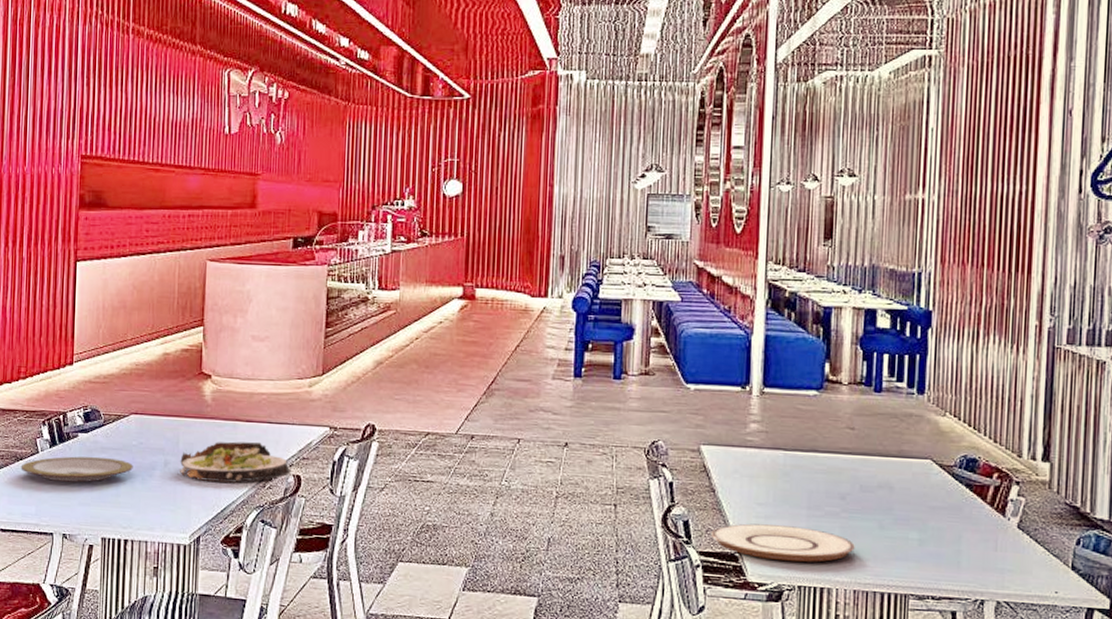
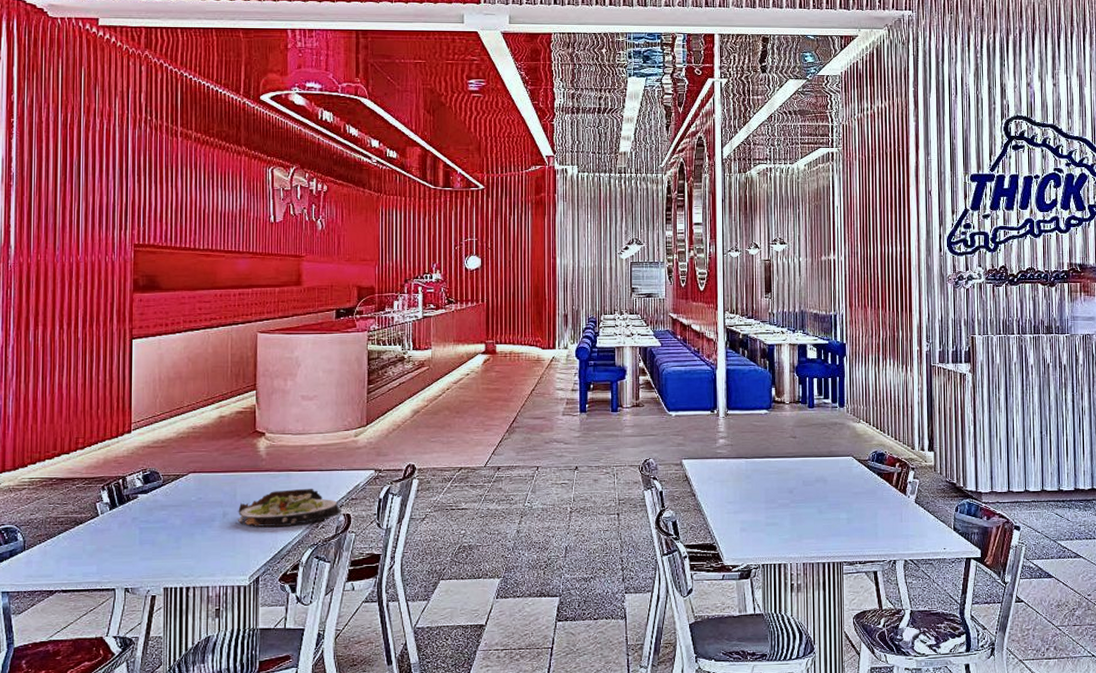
plate: present [20,456,133,483] -> none [80,514,193,540]
plate: present [710,523,855,562] -> none [694,517,802,546]

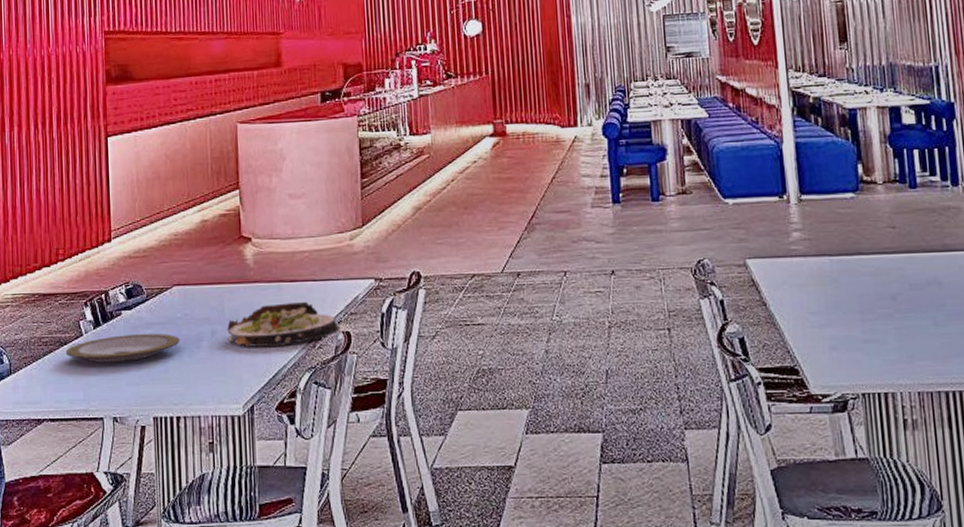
plate: none [80,514,193,540] -> present [65,333,180,363]

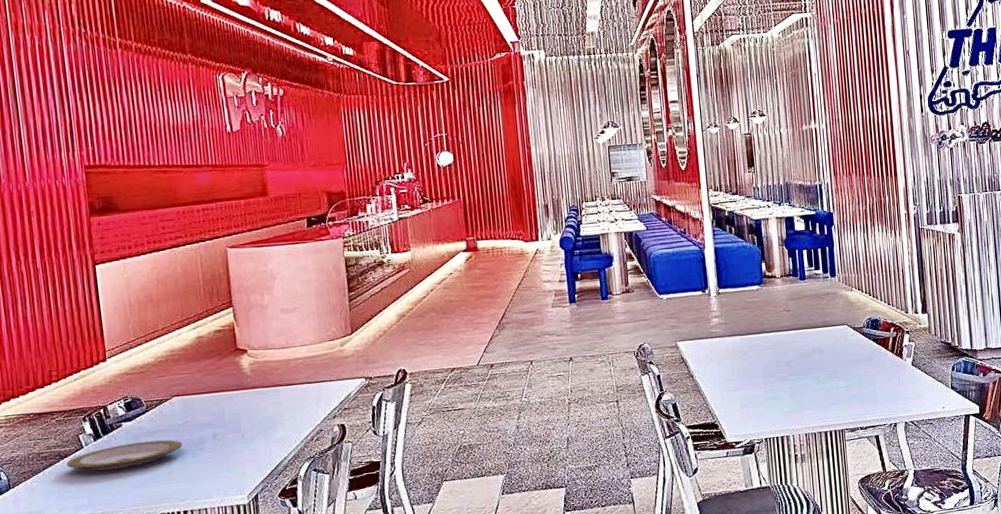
salad plate: present [227,301,340,348] -> none [228,401,335,445]

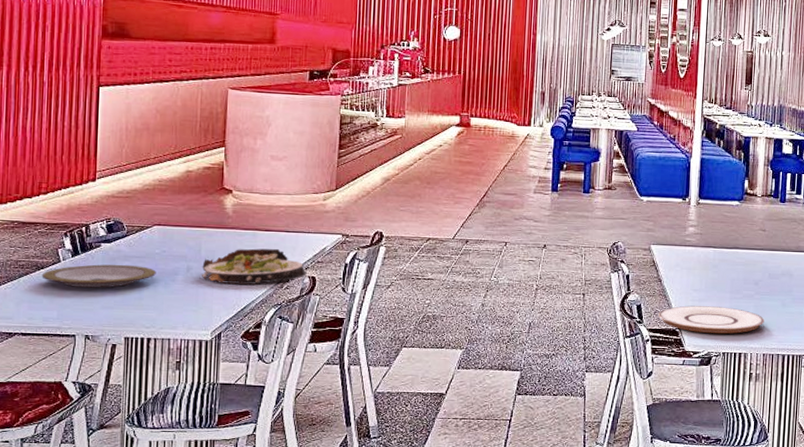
salad plate: none [228,401,335,445] -> present [202,248,307,285]
plate: none [694,392,802,423] -> present [658,305,765,334]

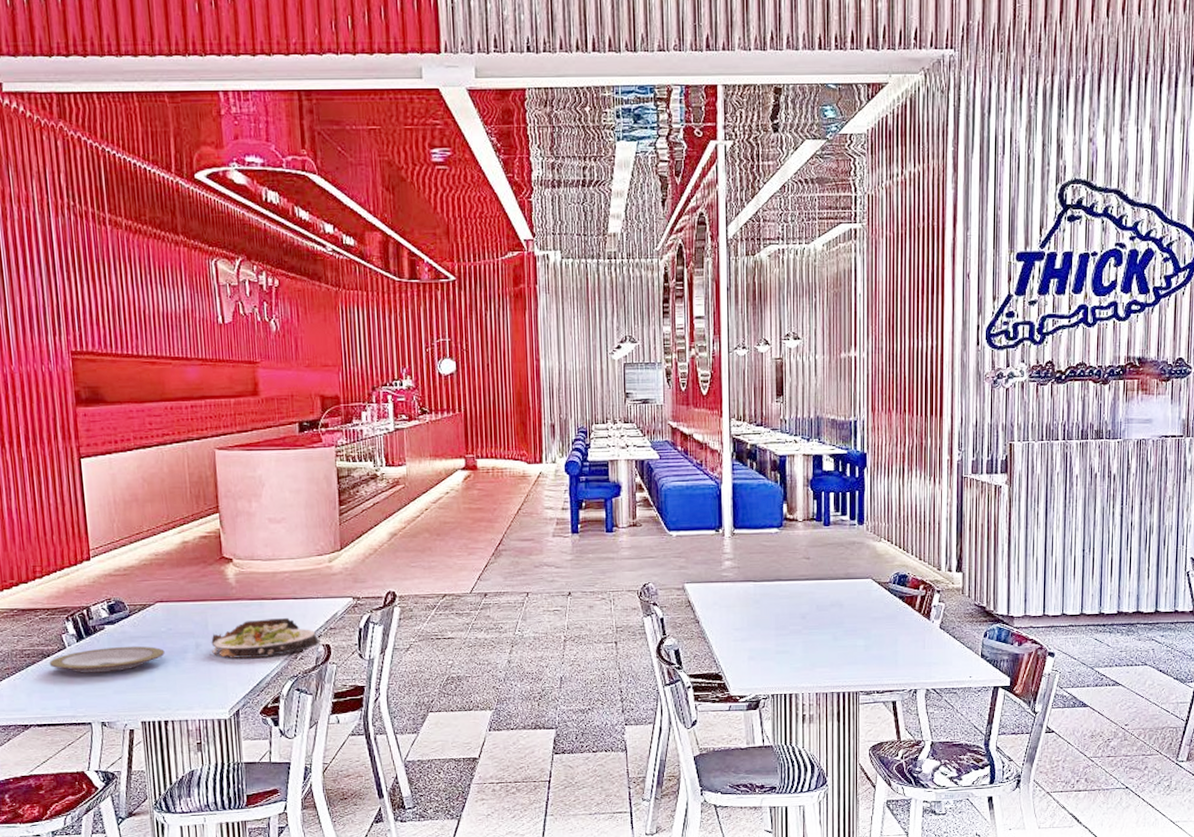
plate: present [658,305,765,334] -> none [698,645,815,675]

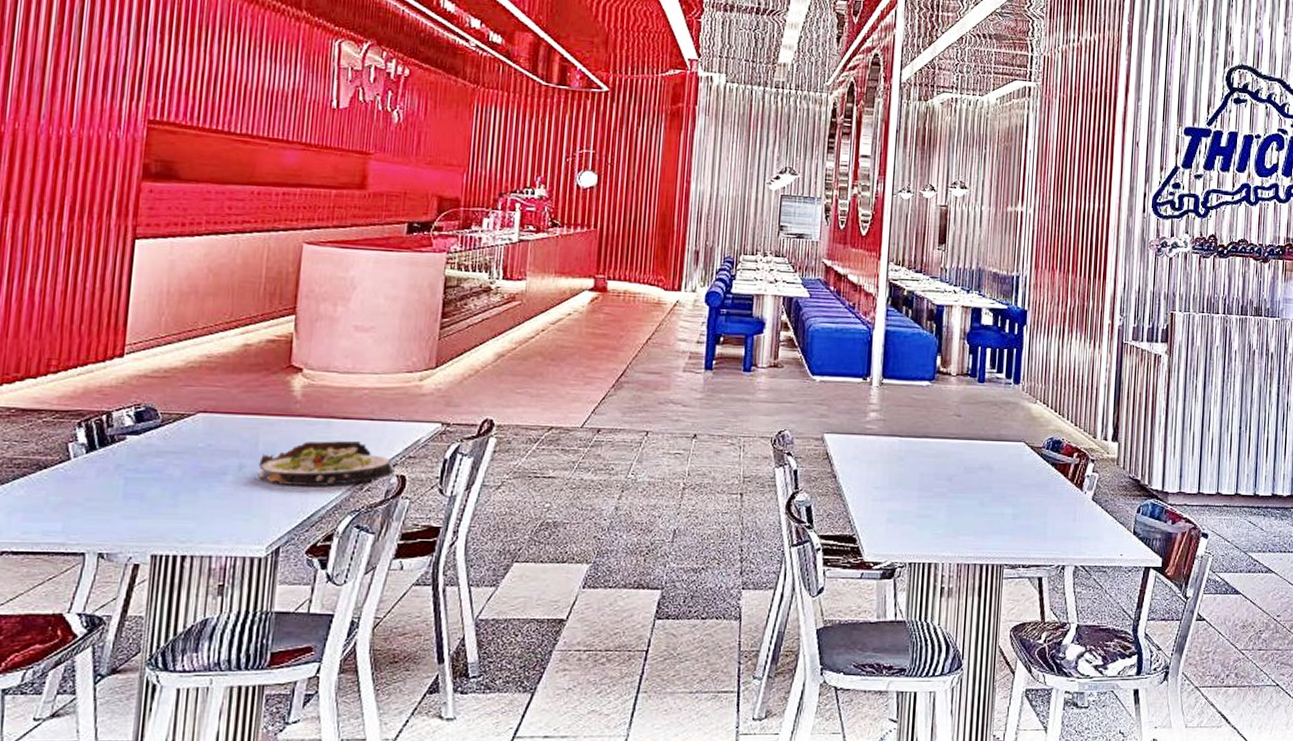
plate: present [49,646,165,673] -> none [44,462,198,493]

